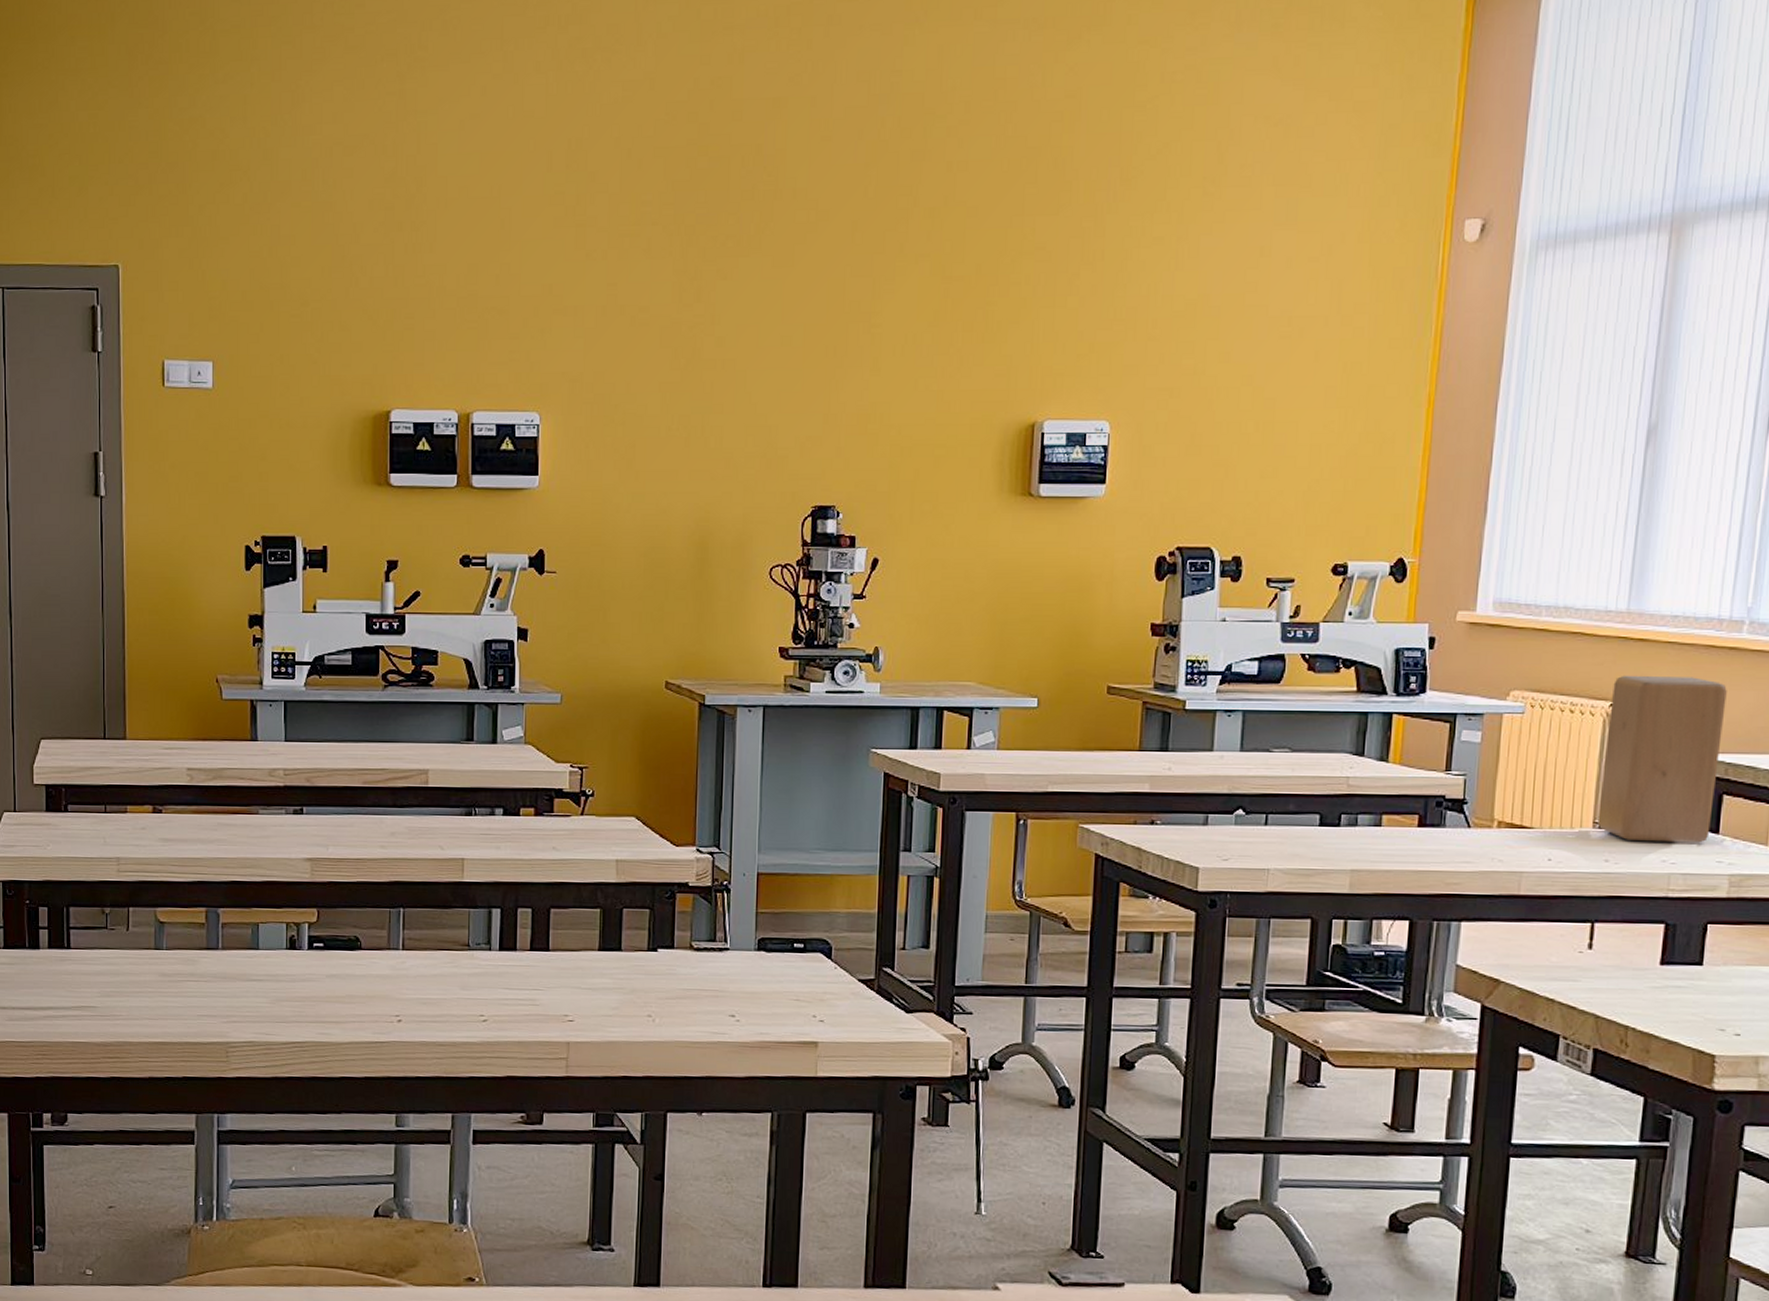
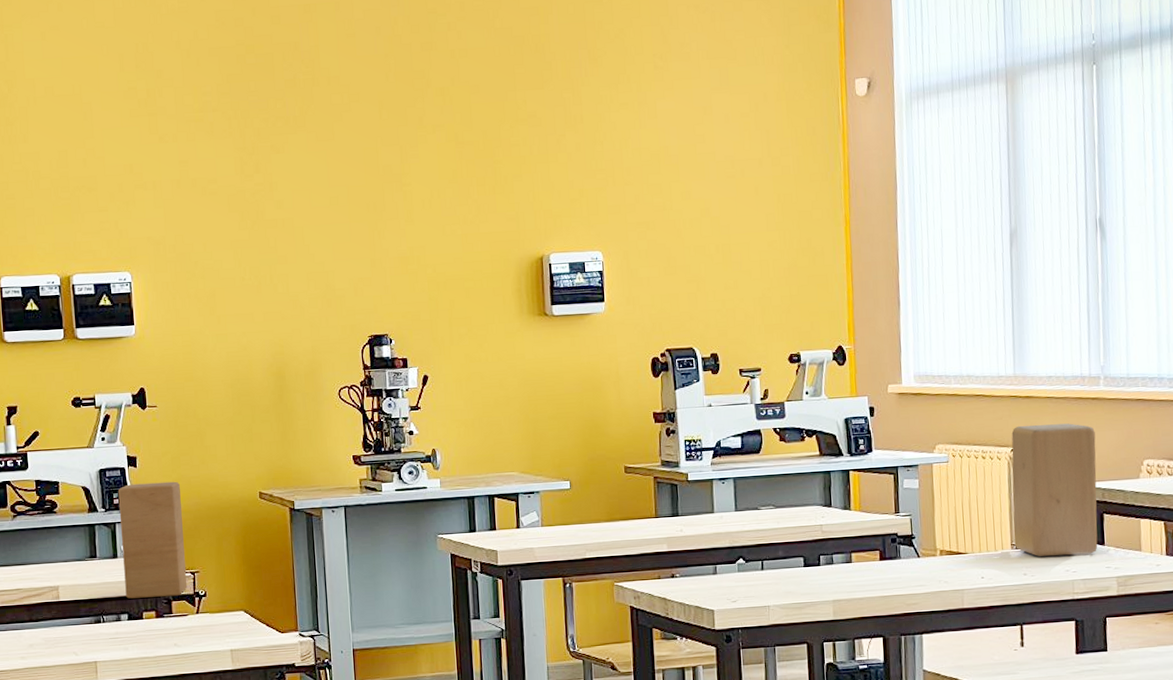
wooden block: none [502,660,575,794] -> present [118,481,188,600]

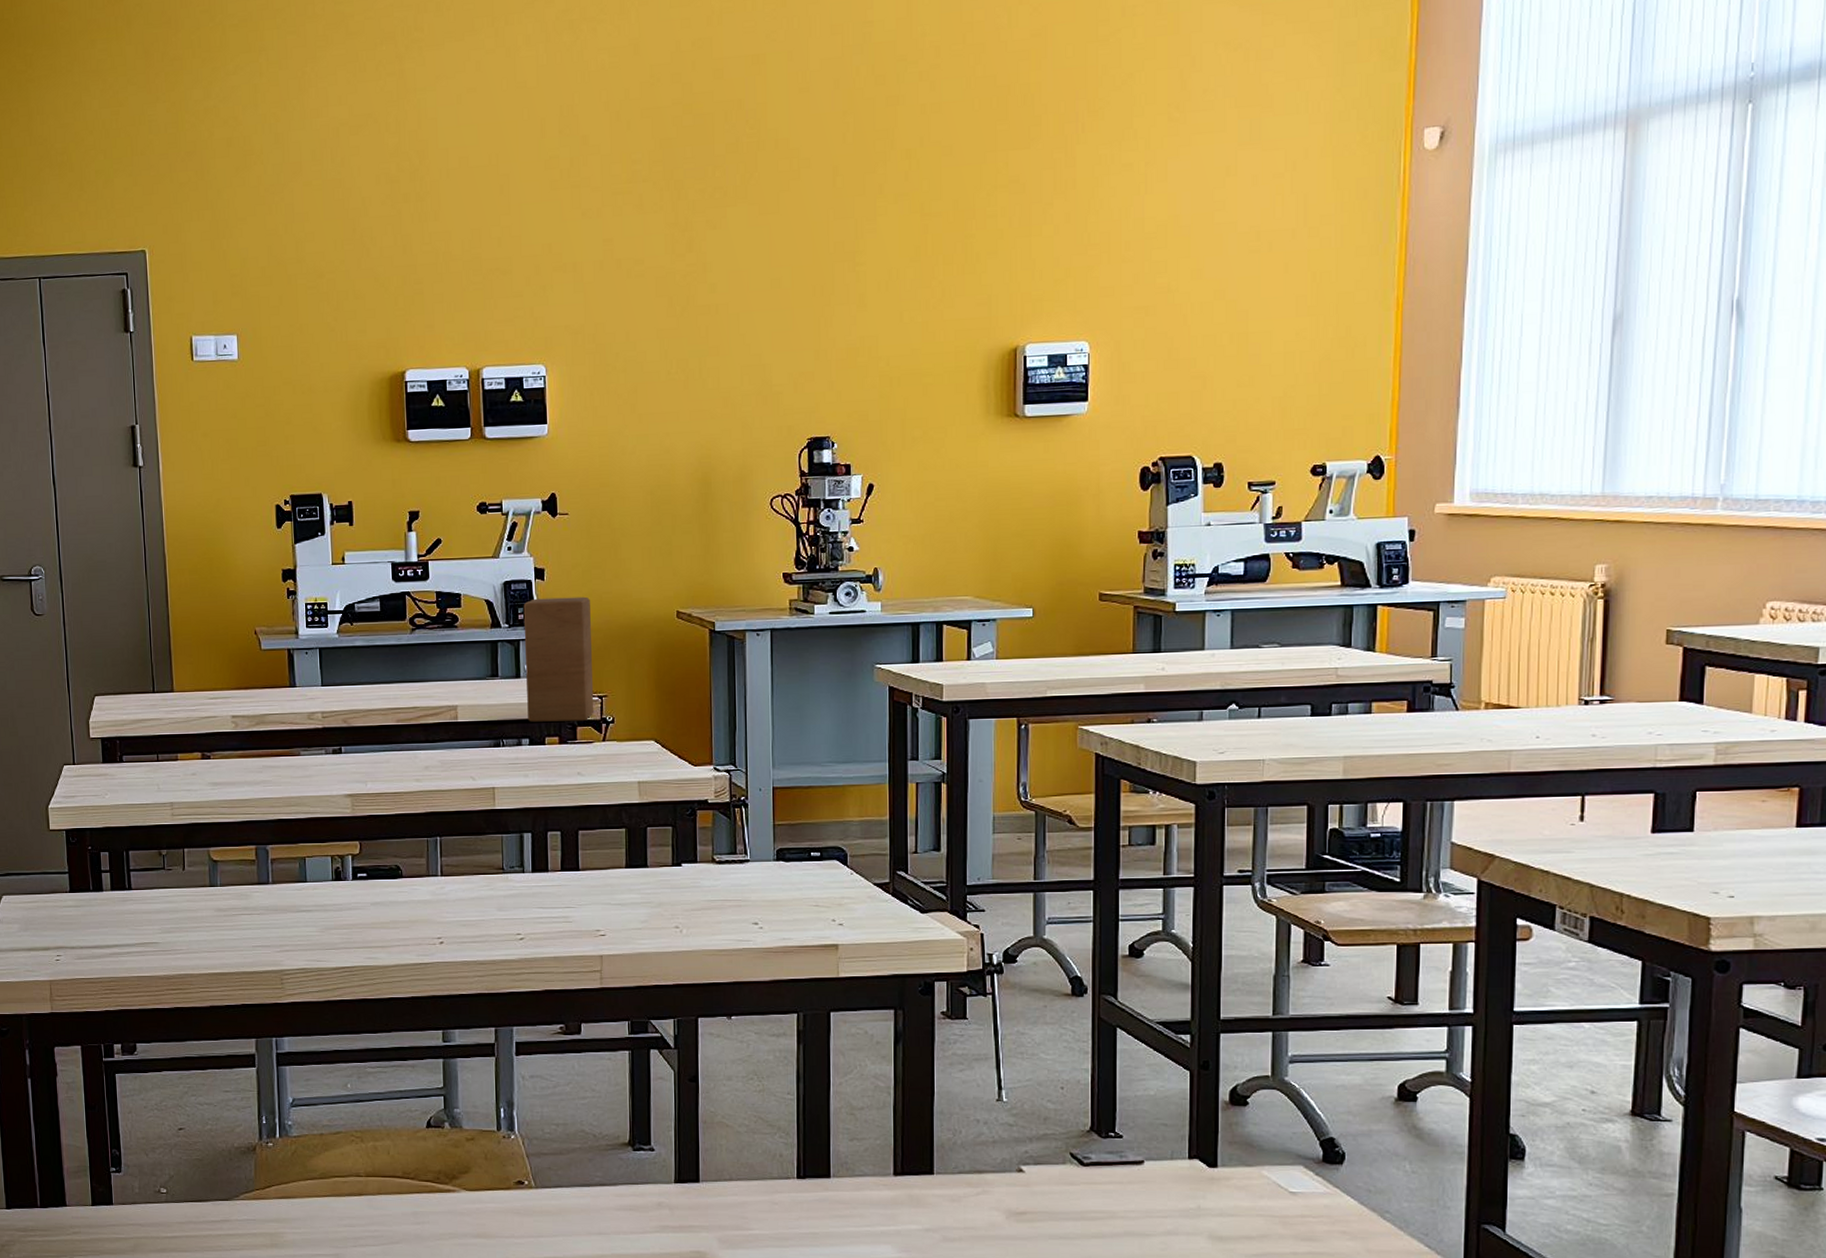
wooden block: present [1011,423,1098,557] -> none [1583,554,1704,716]

